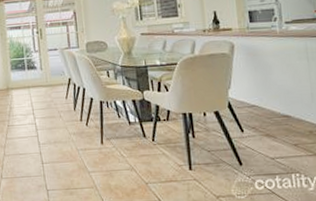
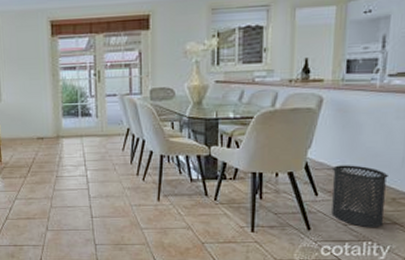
trash can: none [252,102,307,160] -> present [331,165,388,227]

